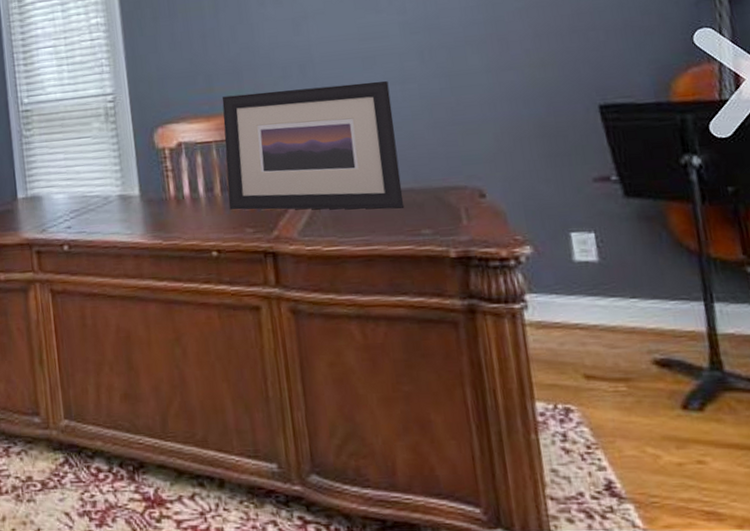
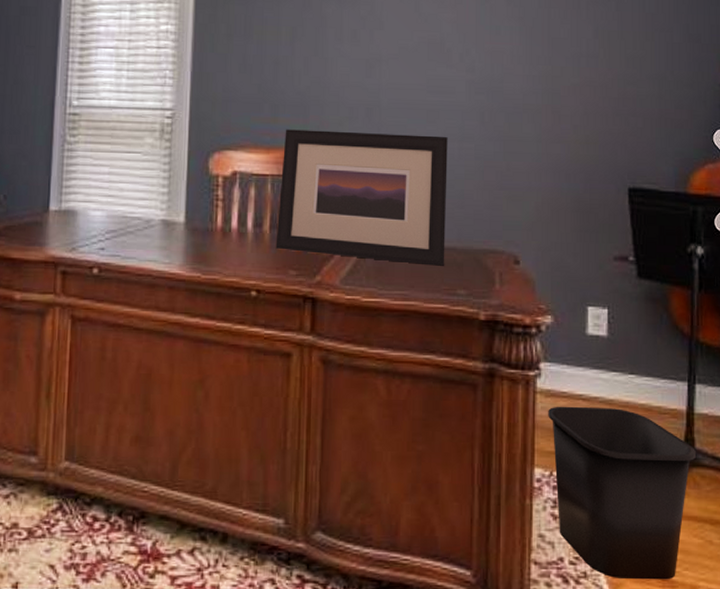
waste bin: none [541,335,727,513] -> present [548,406,696,580]

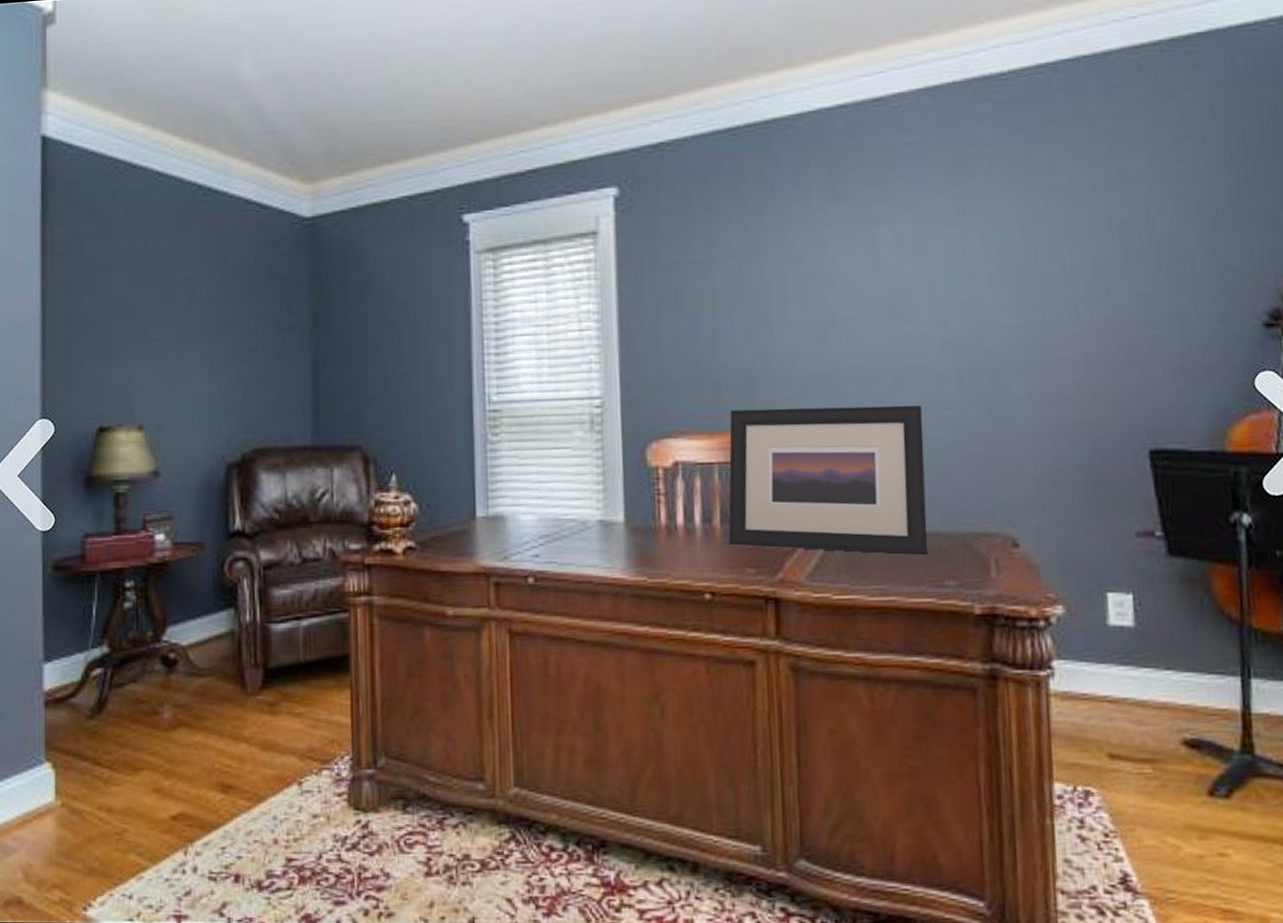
waste bin: present [548,406,696,580] -> none [1066,709,1257,911]

